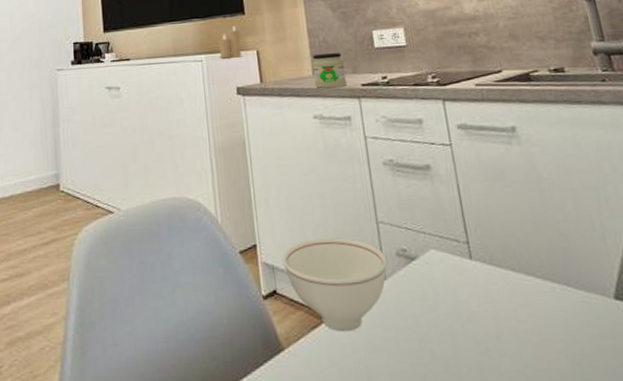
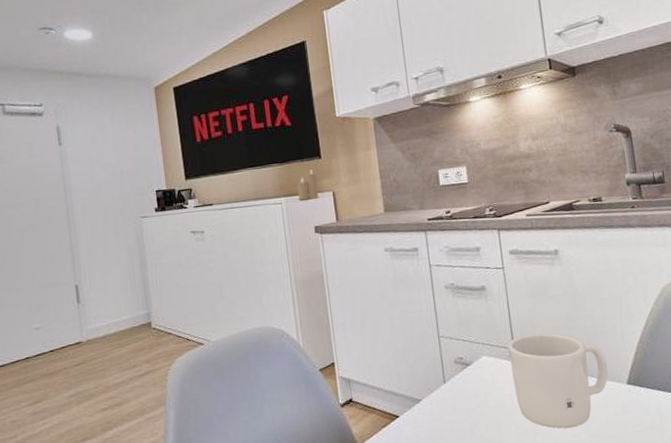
bowl: present [281,237,388,332] -> none [356,351,447,428]
jar: present [312,53,347,89] -> none [384,191,415,225]
mug: none [460,226,589,350] -> present [508,333,608,429]

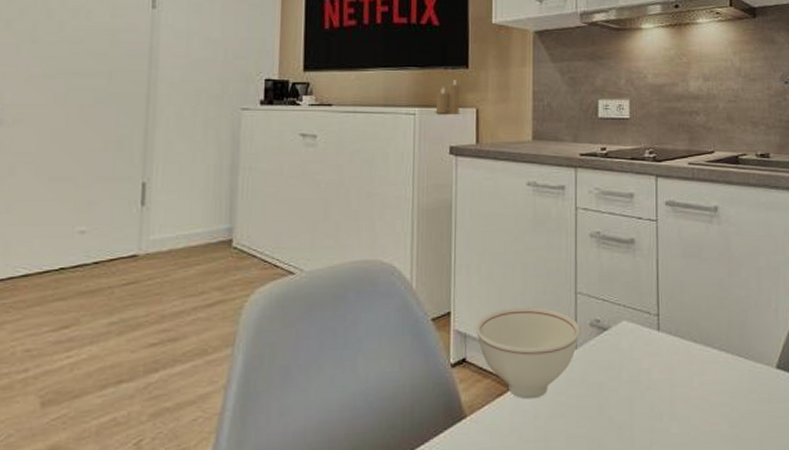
bowl: none [356,351,447,428] -> present [475,306,580,399]
mug: present [508,333,608,429] -> none [652,300,757,415]

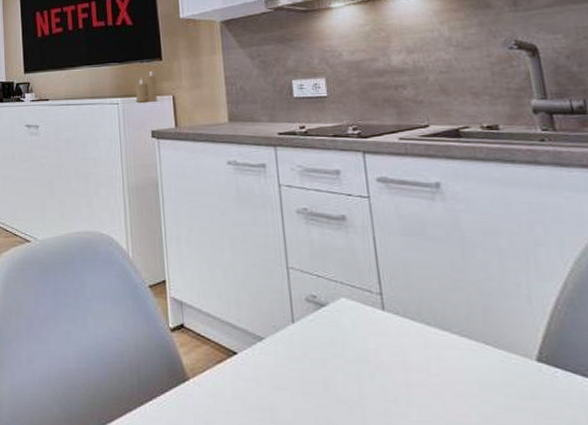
bowl: present [475,306,580,399] -> none [190,278,296,369]

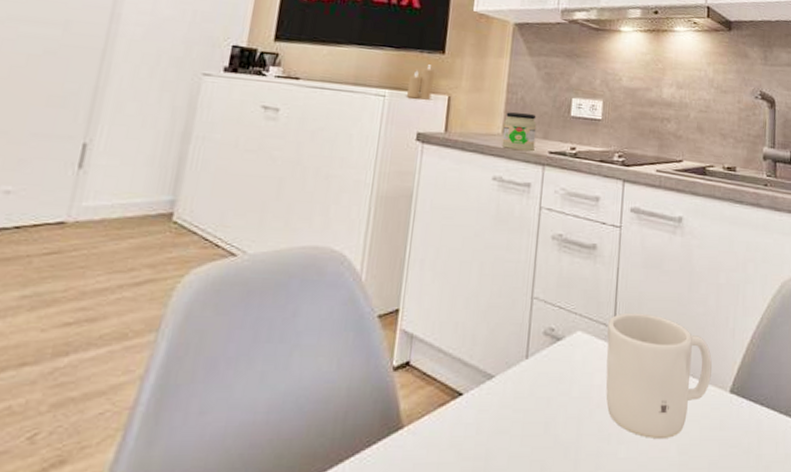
jar: none [228,101,263,136] -> present [502,112,537,152]
mug: none [373,279,509,404] -> present [606,312,712,438]

